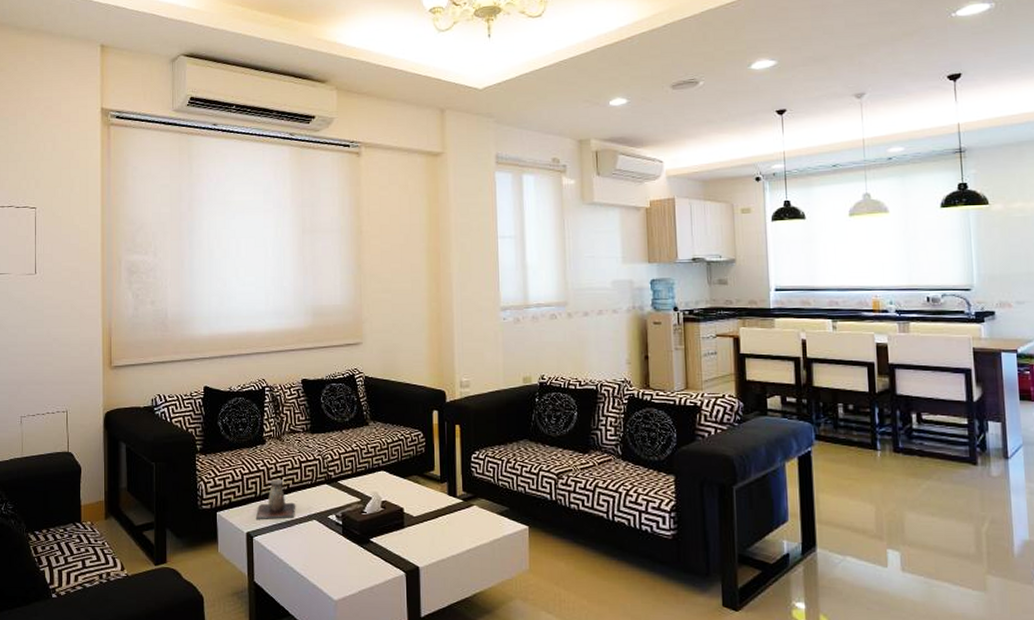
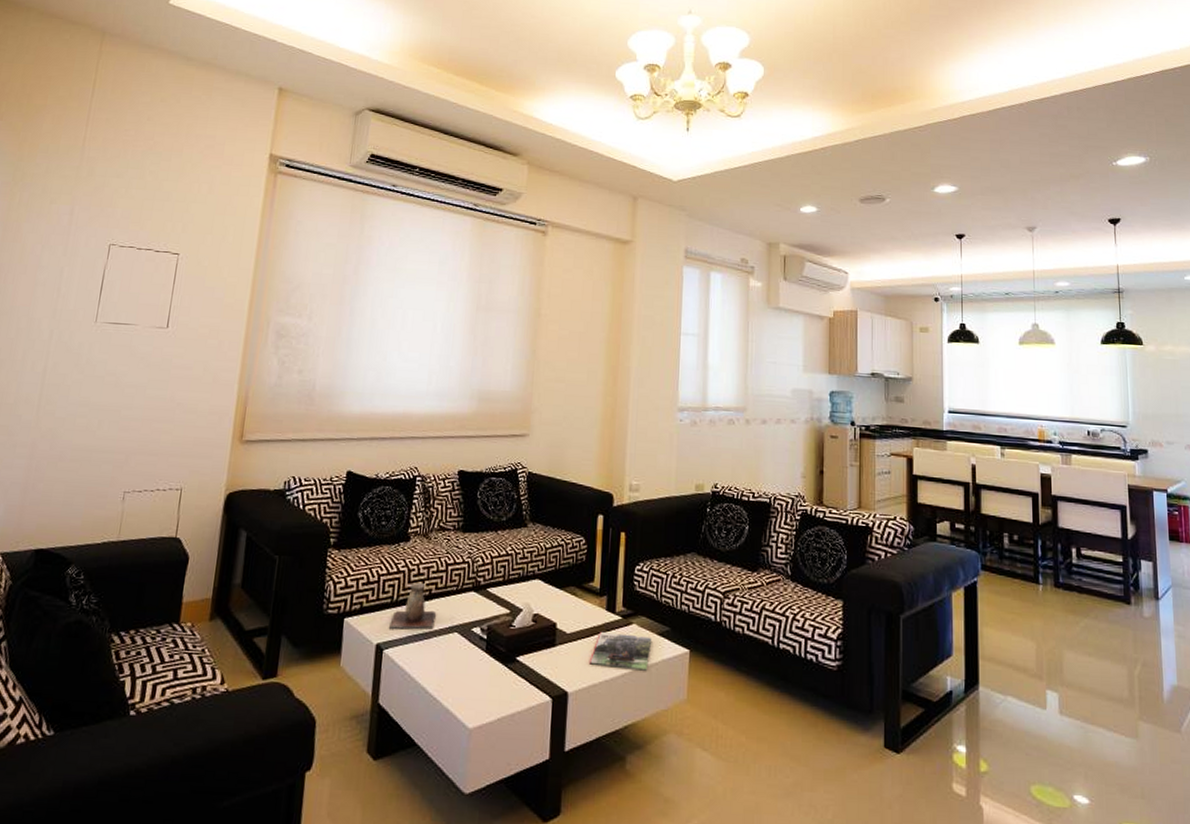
magazine: none [437,513,492,546] -> present [590,631,651,671]

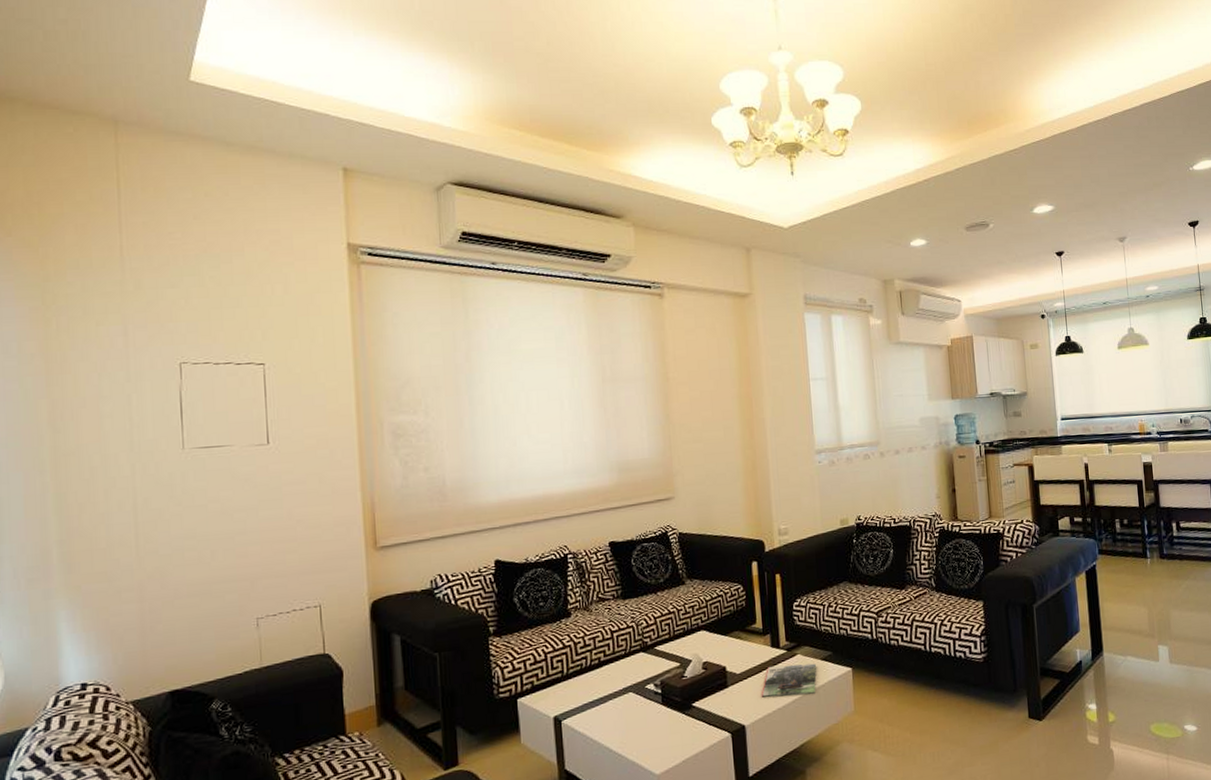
decorative vase: present [388,583,436,630] -> none [563,653,609,701]

